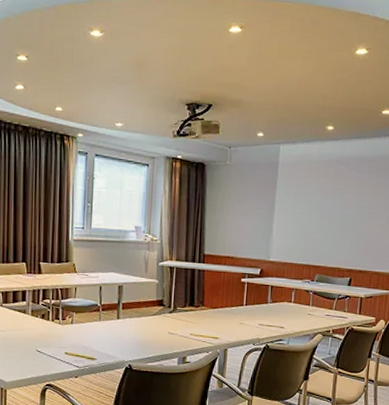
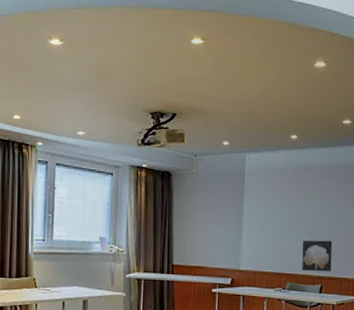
wall art: none [331,233,365,266] -> present [302,240,333,272]

